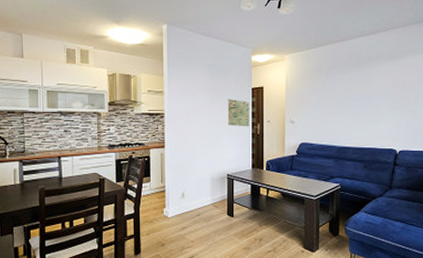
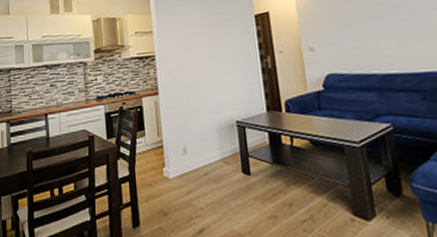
wall art: present [227,98,249,127] -> none [226,30,257,63]

